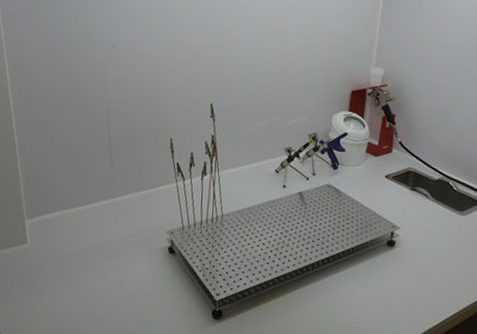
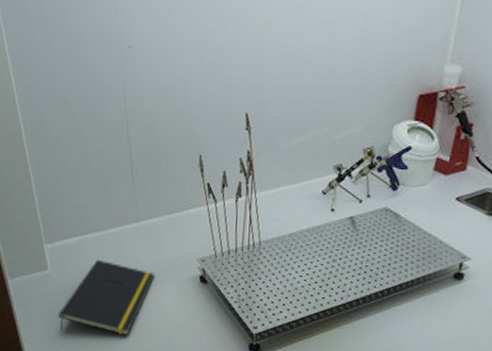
notepad: none [34,232,127,305] -> present [58,259,154,335]

